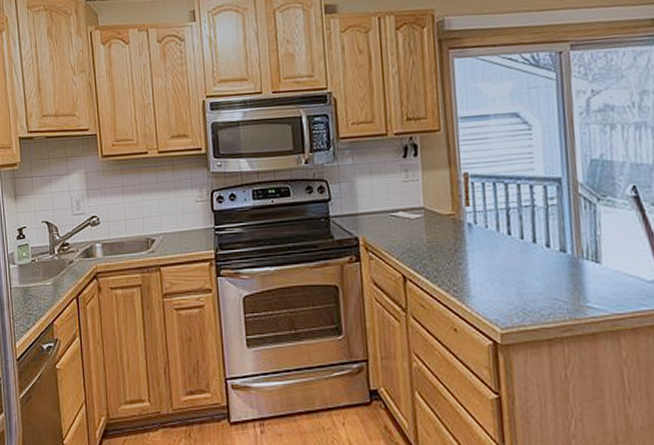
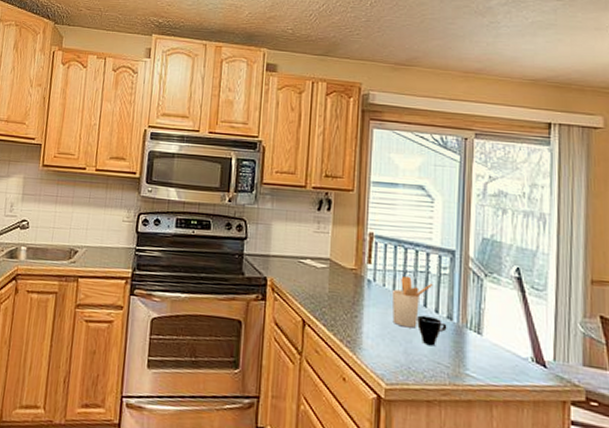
utensil holder: none [495,213,541,267] -> present [391,275,433,328]
cup: none [527,252,561,283] -> present [417,315,447,347]

